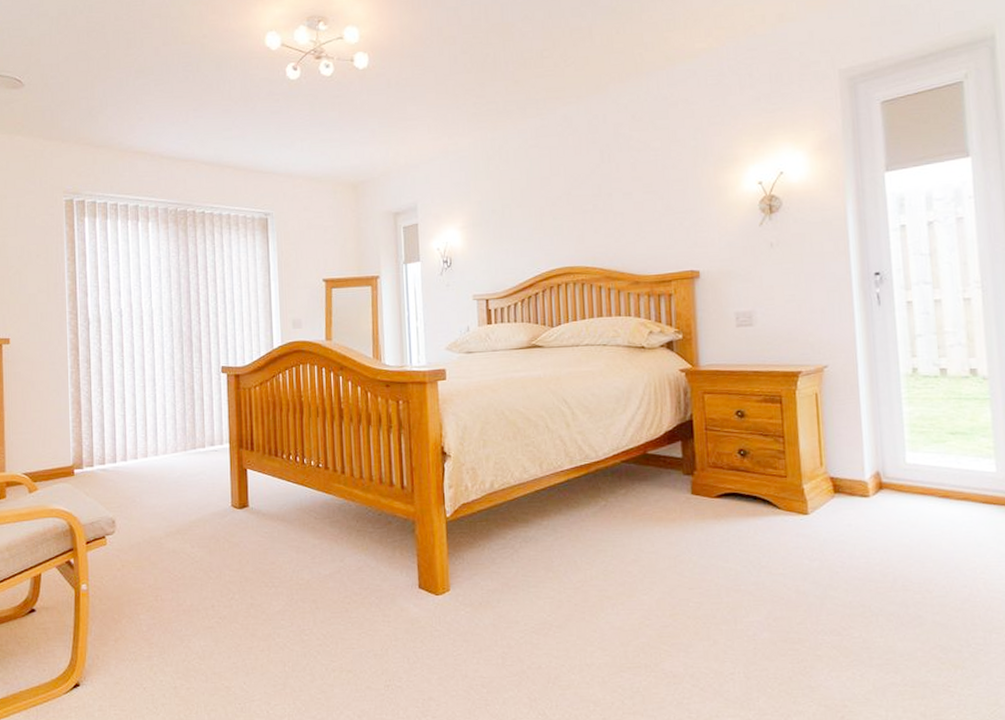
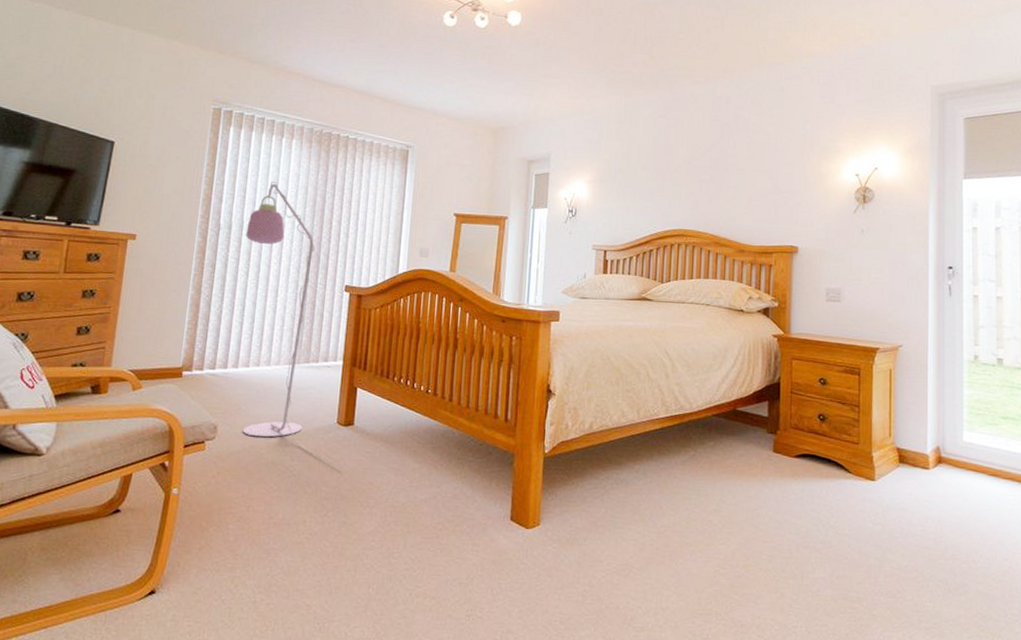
floor lamp: none [115,268,242,551] -> present [242,182,342,468]

